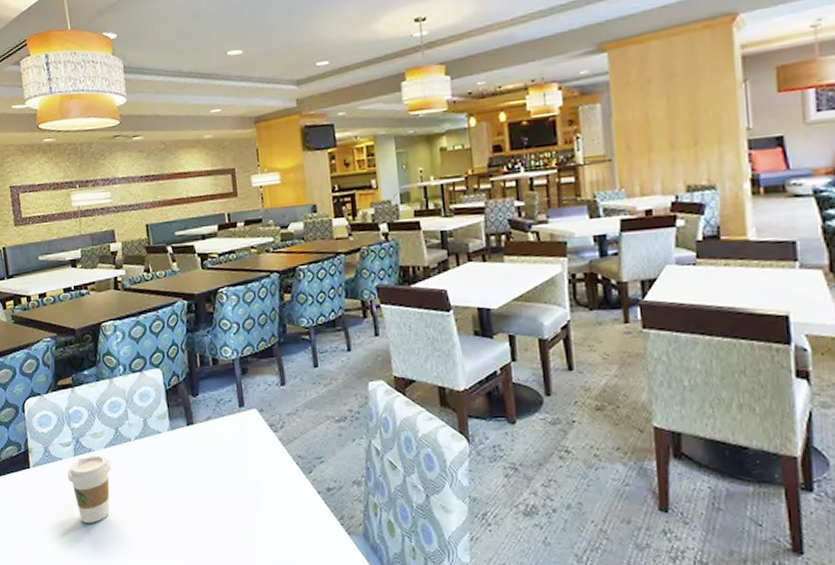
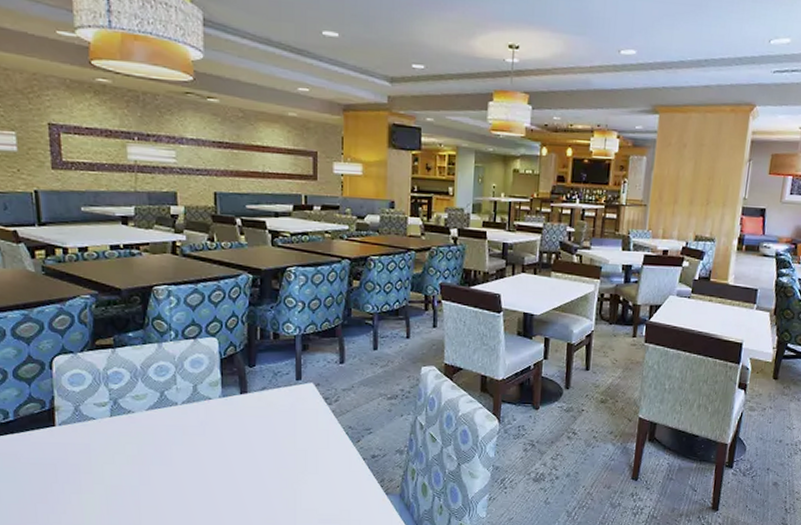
coffee cup: present [67,454,112,523] -> none [101,416,154,482]

